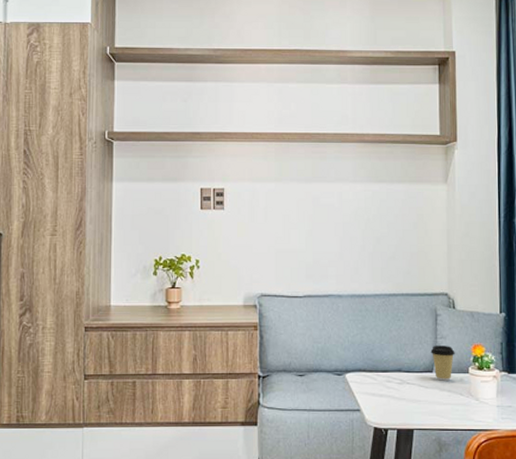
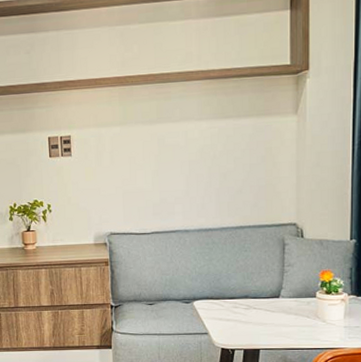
coffee cup: present [430,344,455,381] -> none [277,272,303,305]

